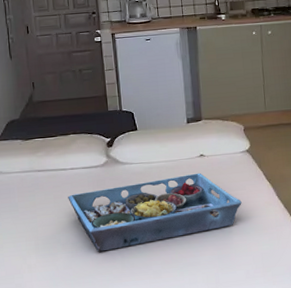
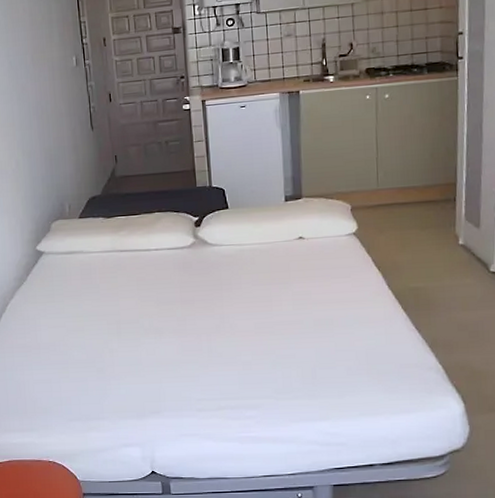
serving tray: present [68,173,242,252] -> none [152,257,345,339]

